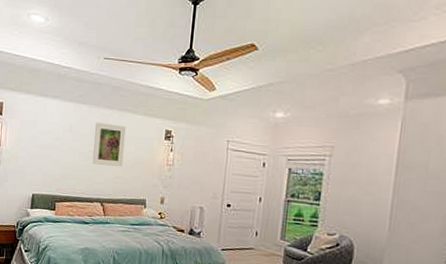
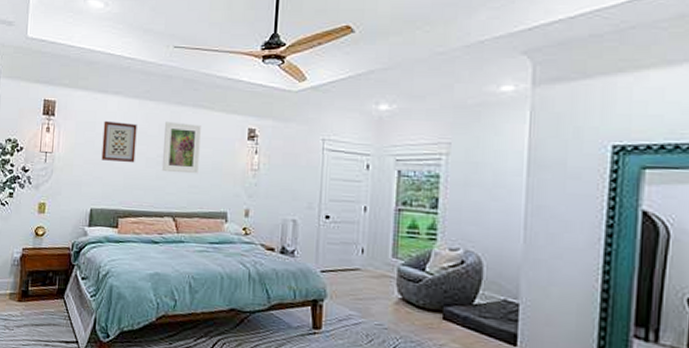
wall art: none [42,120,72,157] -> present [101,120,137,163]

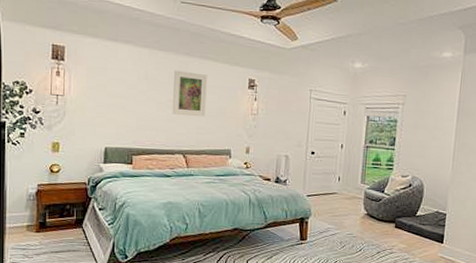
wall art: present [101,120,137,163] -> none [114,67,148,107]

